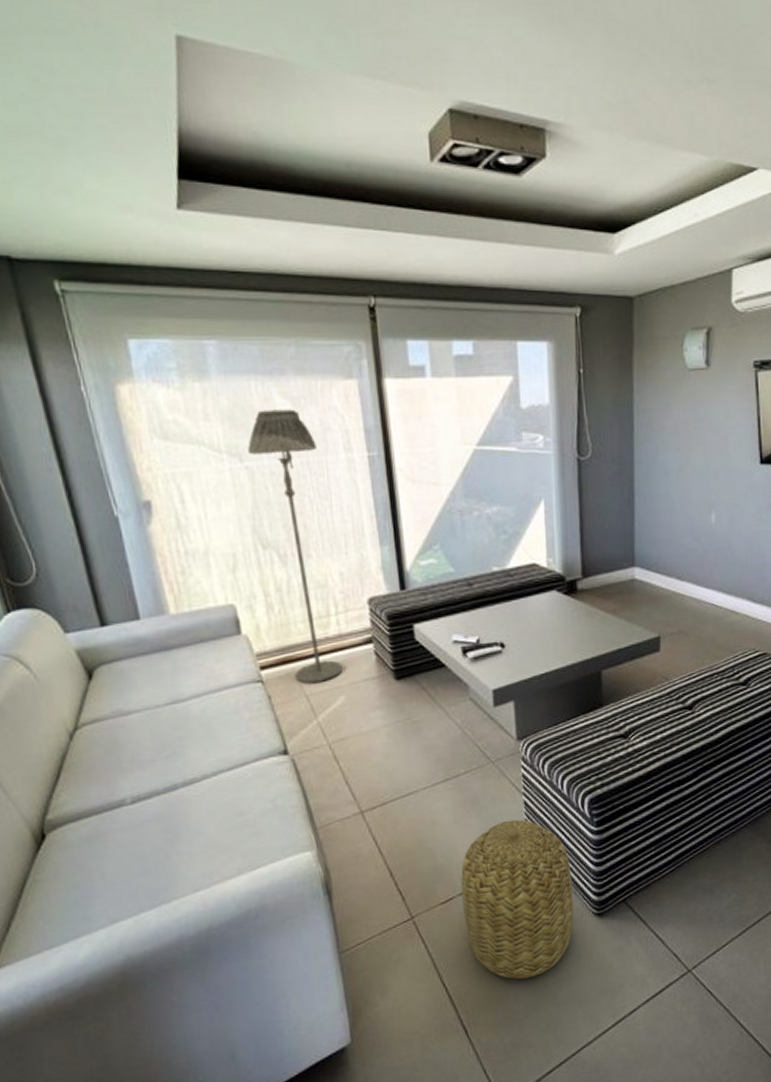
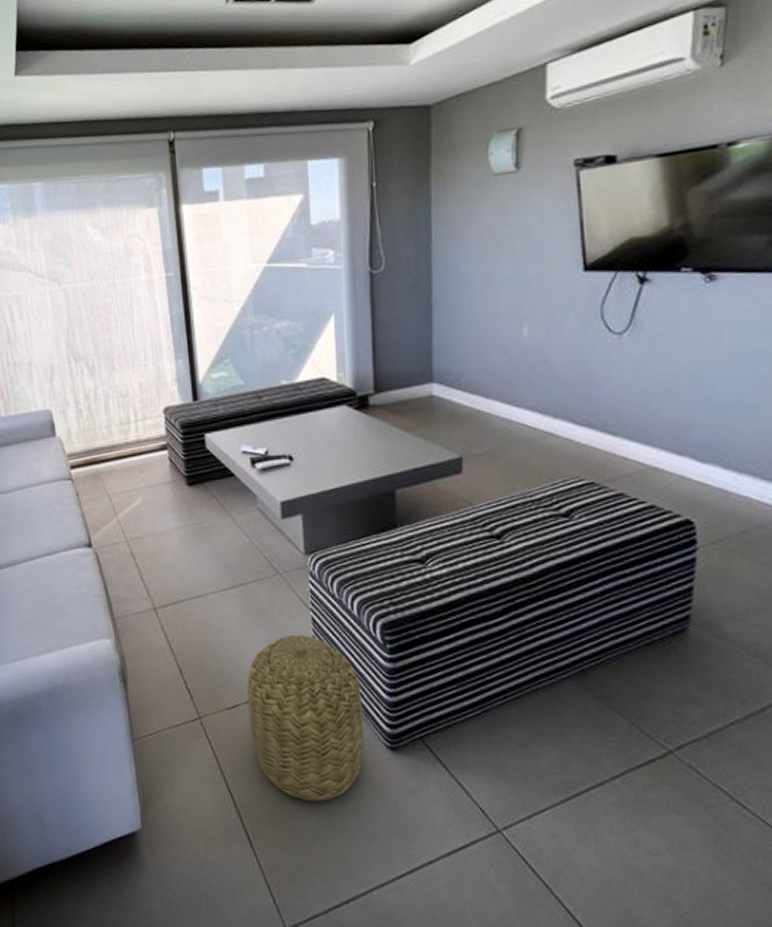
floor lamp: present [248,409,342,684] -> none [65,237,140,484]

